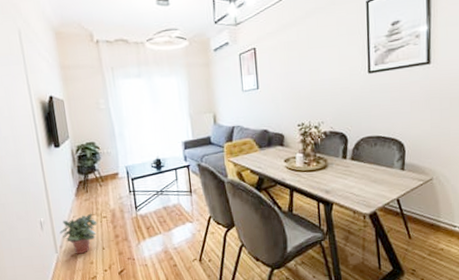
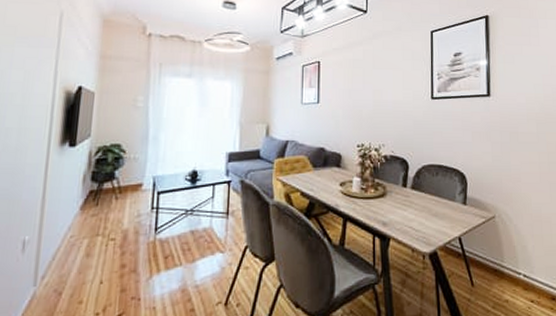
potted plant: present [60,213,97,254] -> none [46,233,101,289]

